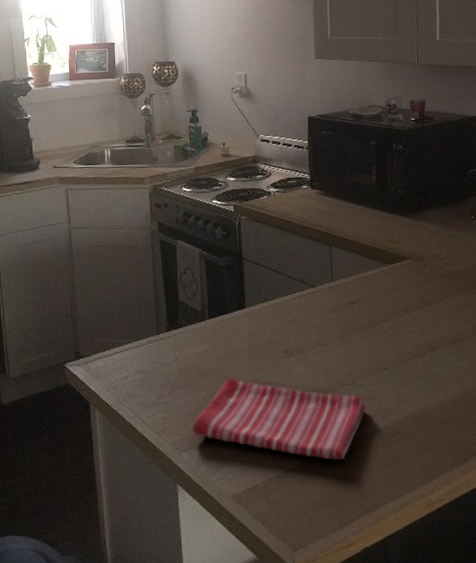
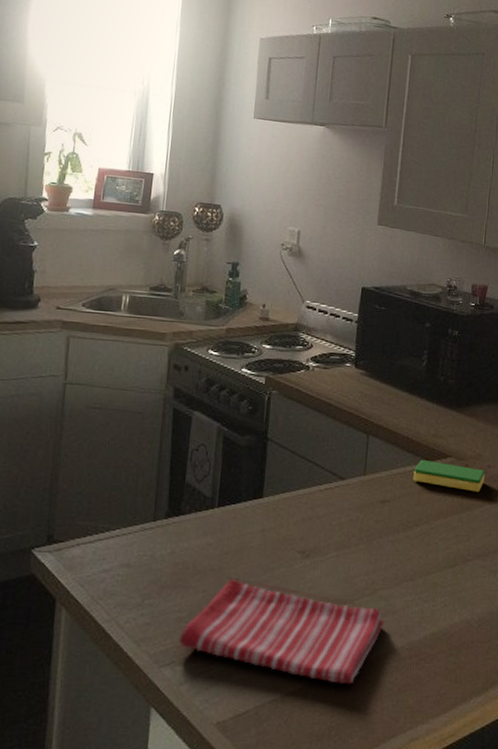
dish sponge: none [376,263,443,288] -> present [413,459,485,492]

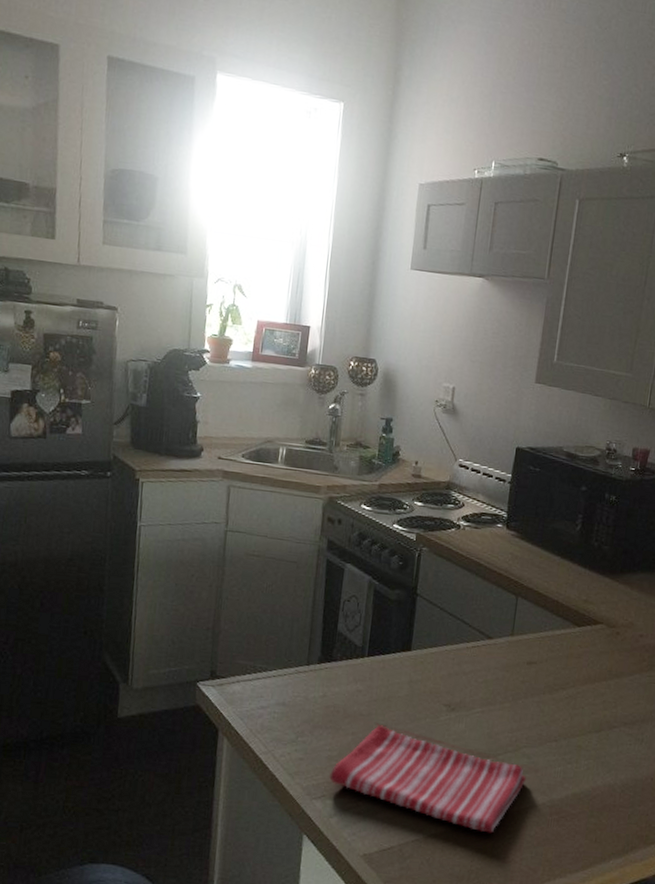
dish sponge: present [413,459,485,492] -> none [561,624,636,661]

